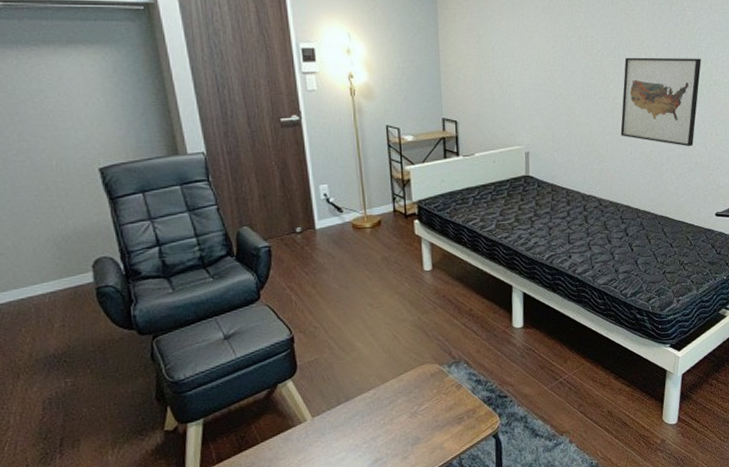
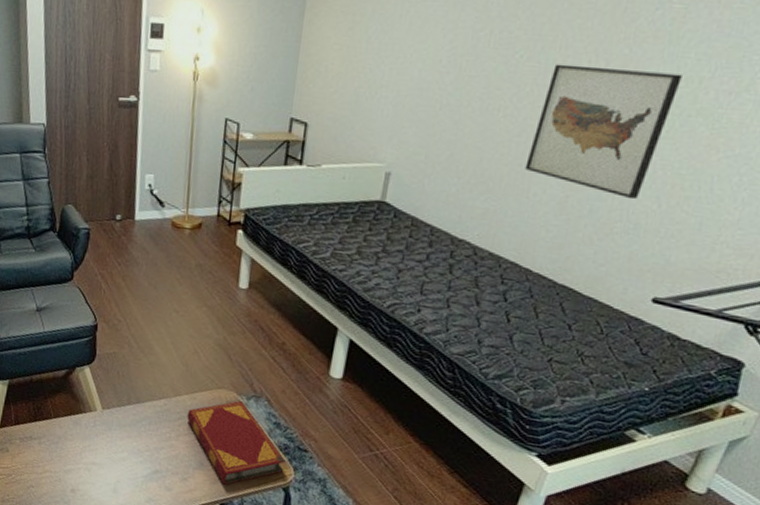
hardback book: none [397,369,491,450] -> present [187,400,286,485]

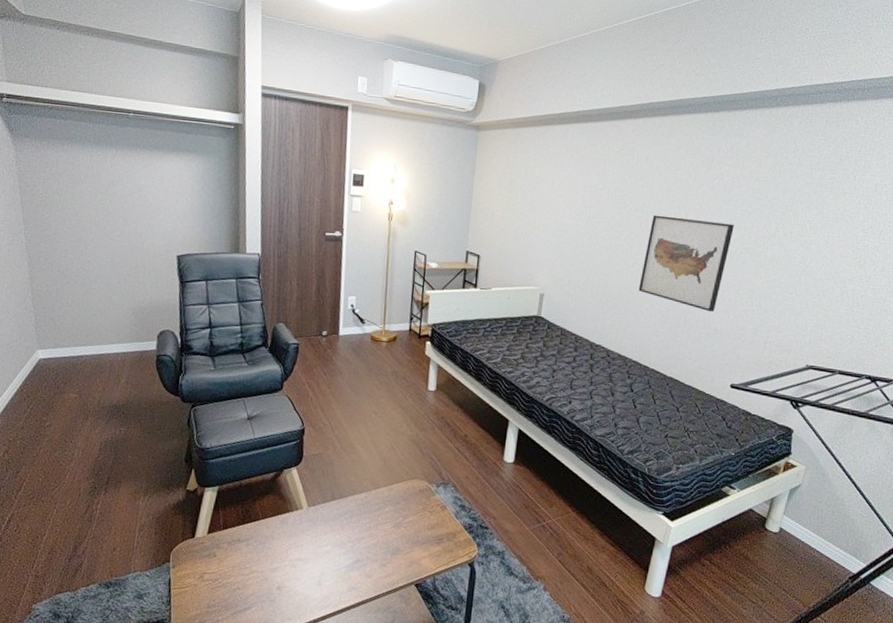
hardback book: present [187,400,286,485] -> none [385,488,470,566]

